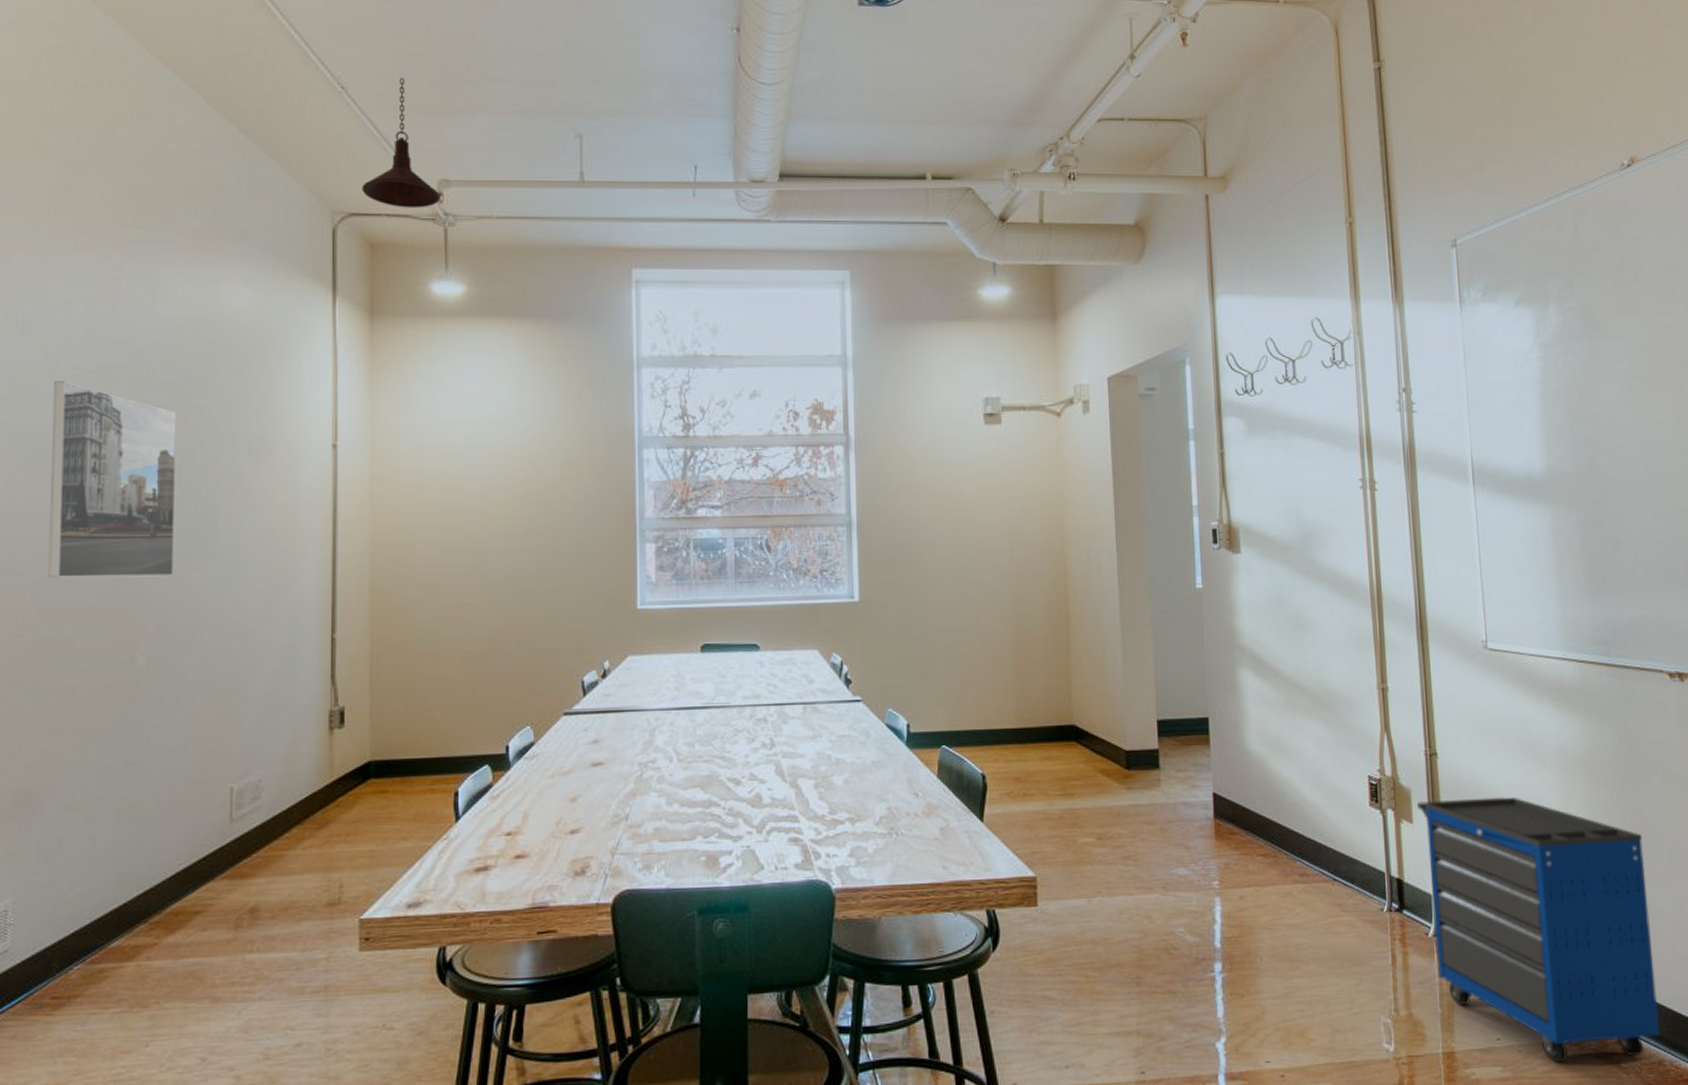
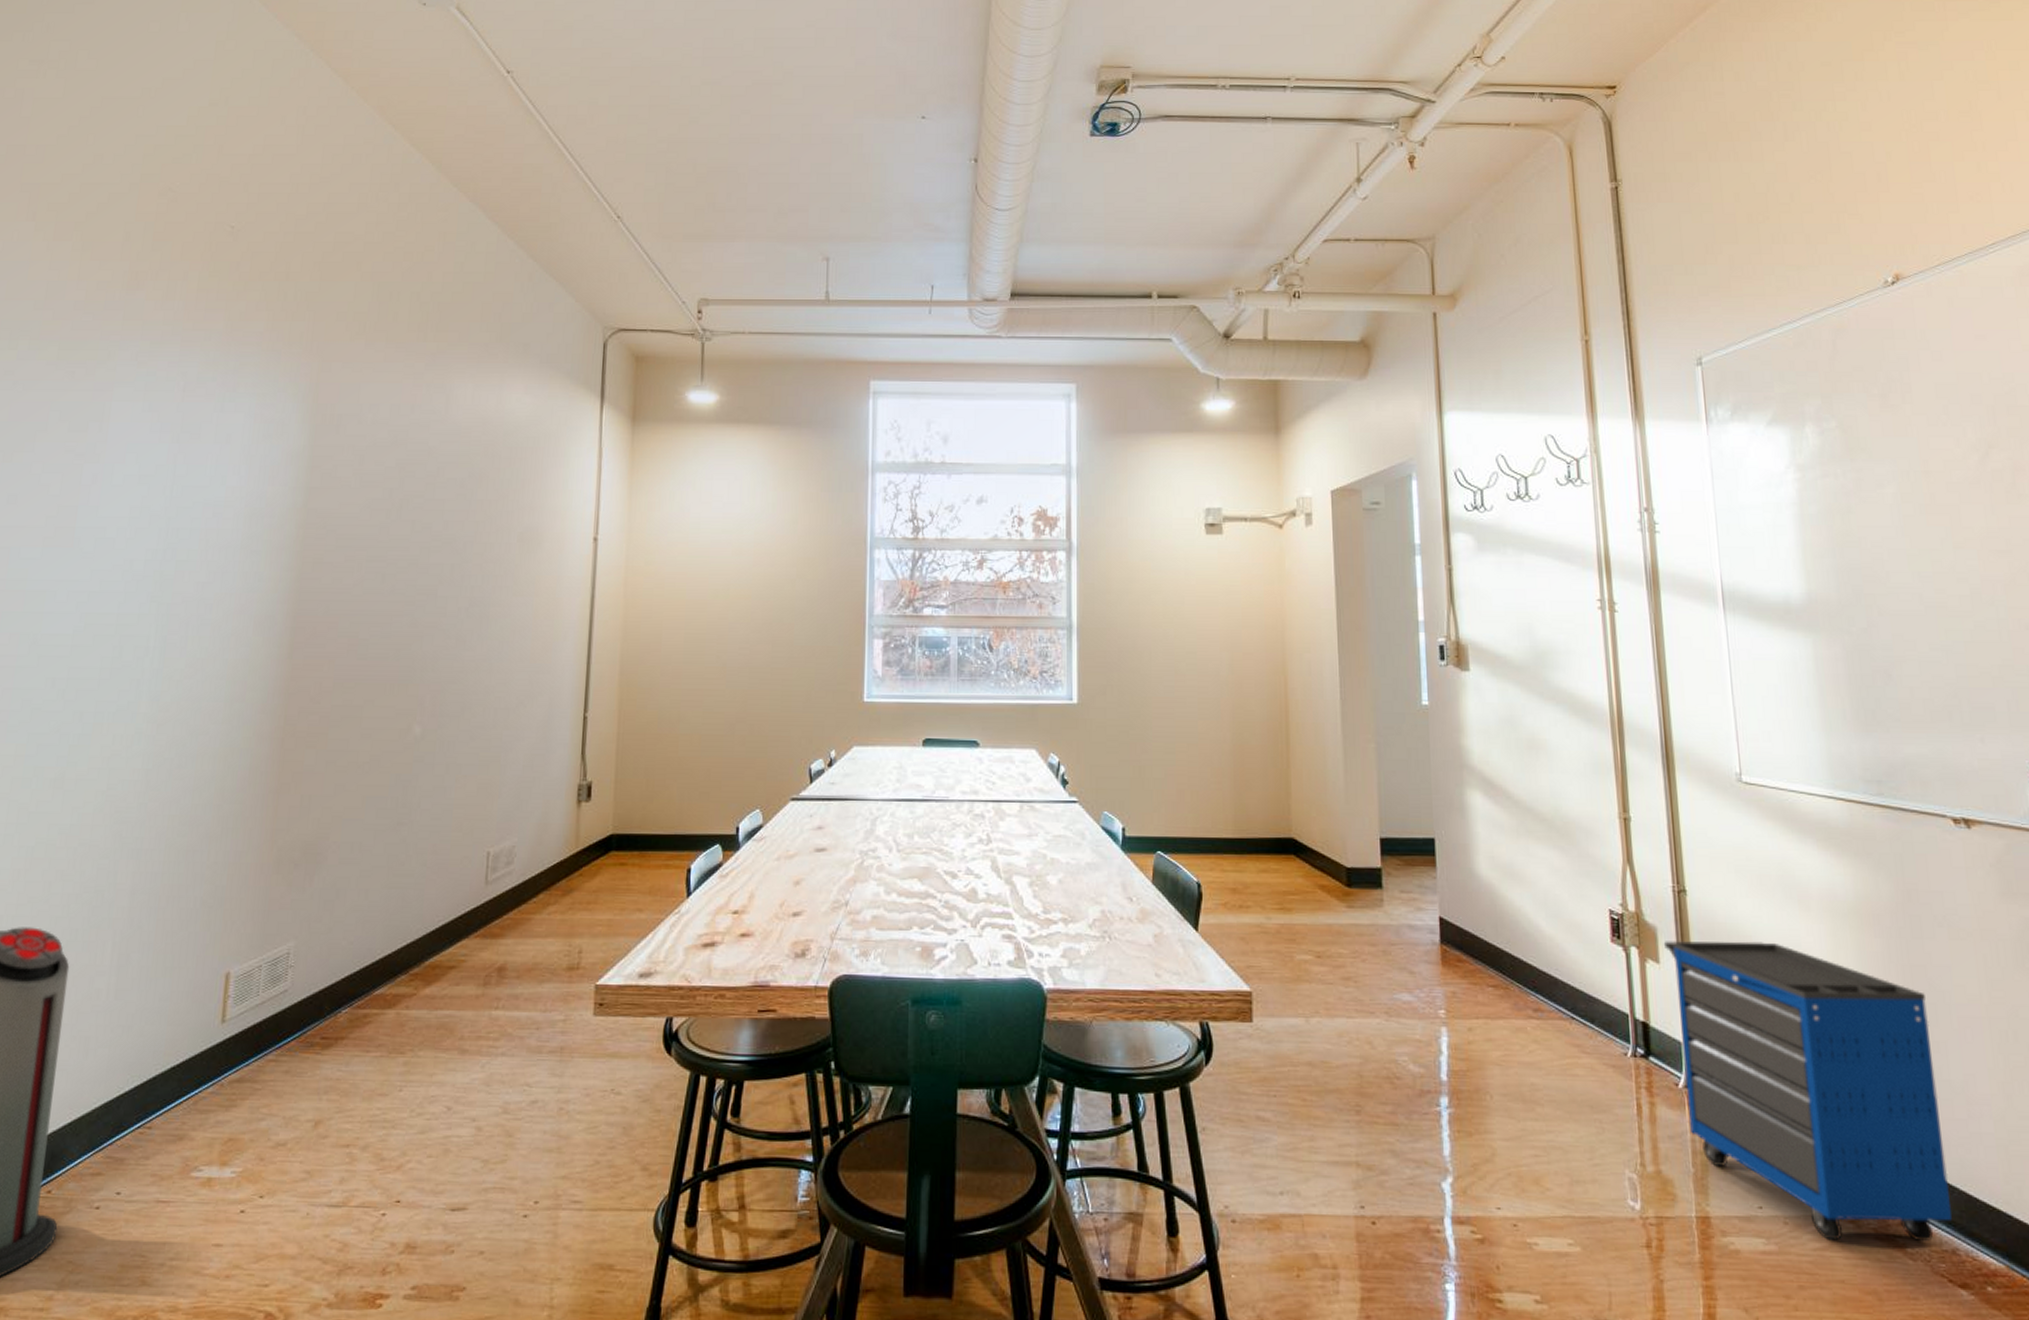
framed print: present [47,381,176,579] -> none [343,475,461,654]
pendant light: present [362,77,441,208] -> none [631,207,700,325]

